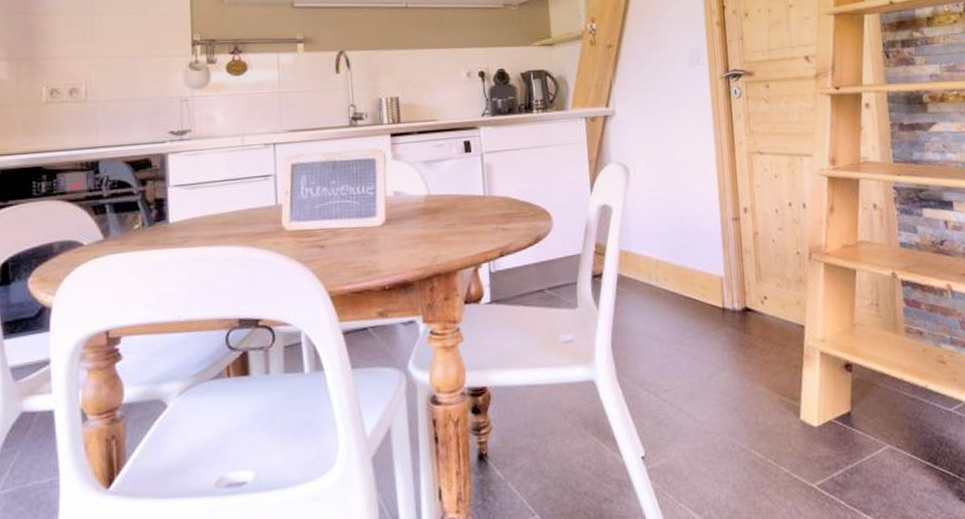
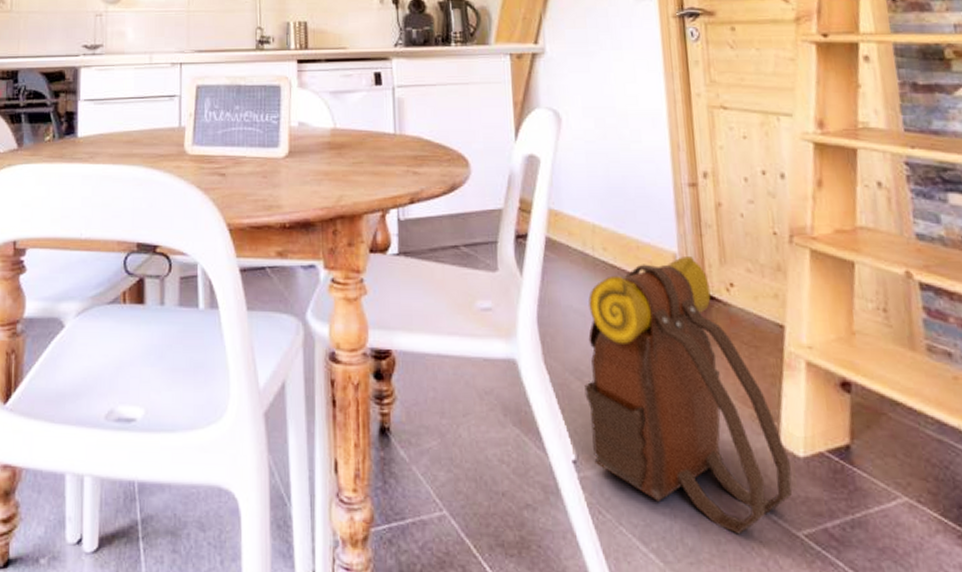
backpack: none [651,277,809,494] -> present [584,255,793,535]

